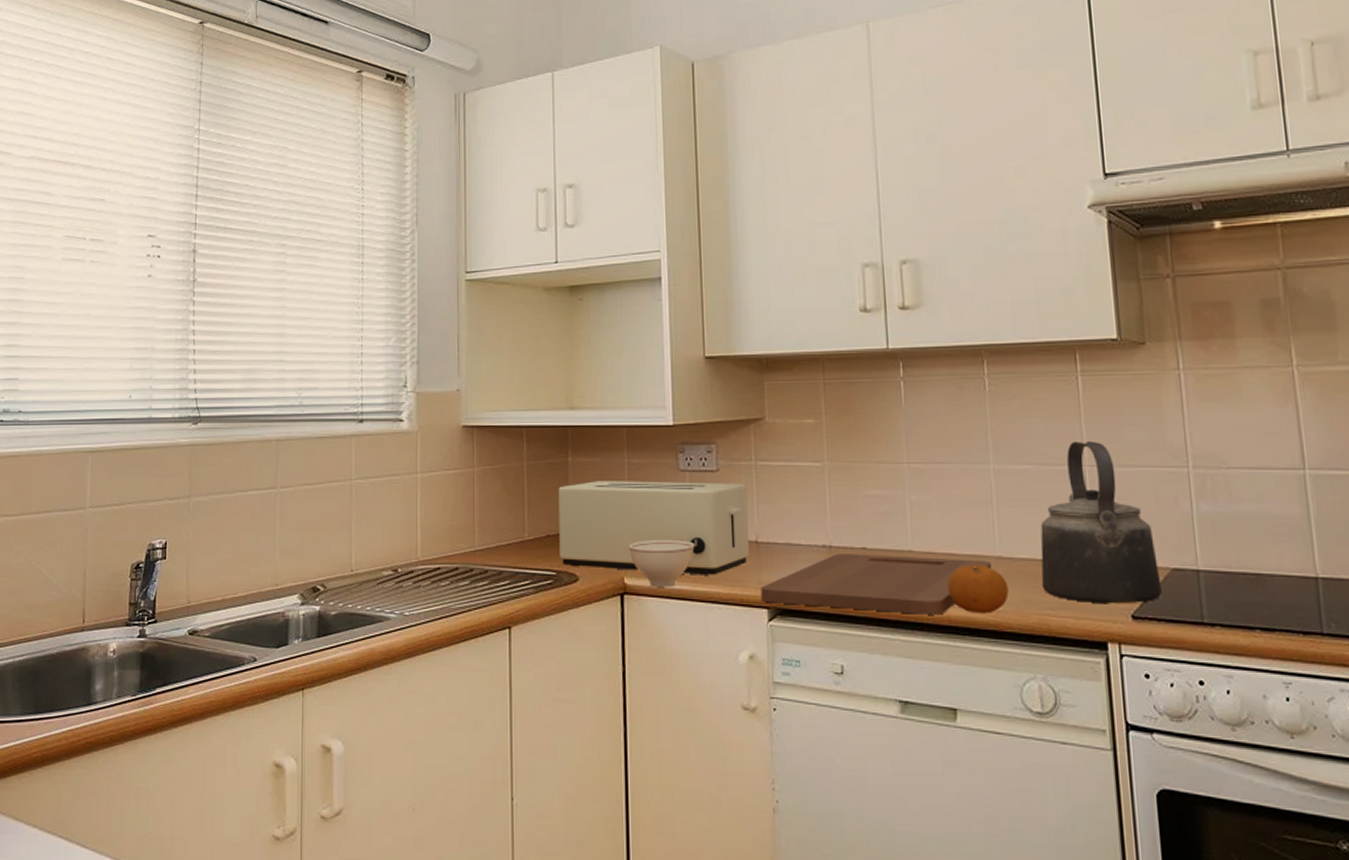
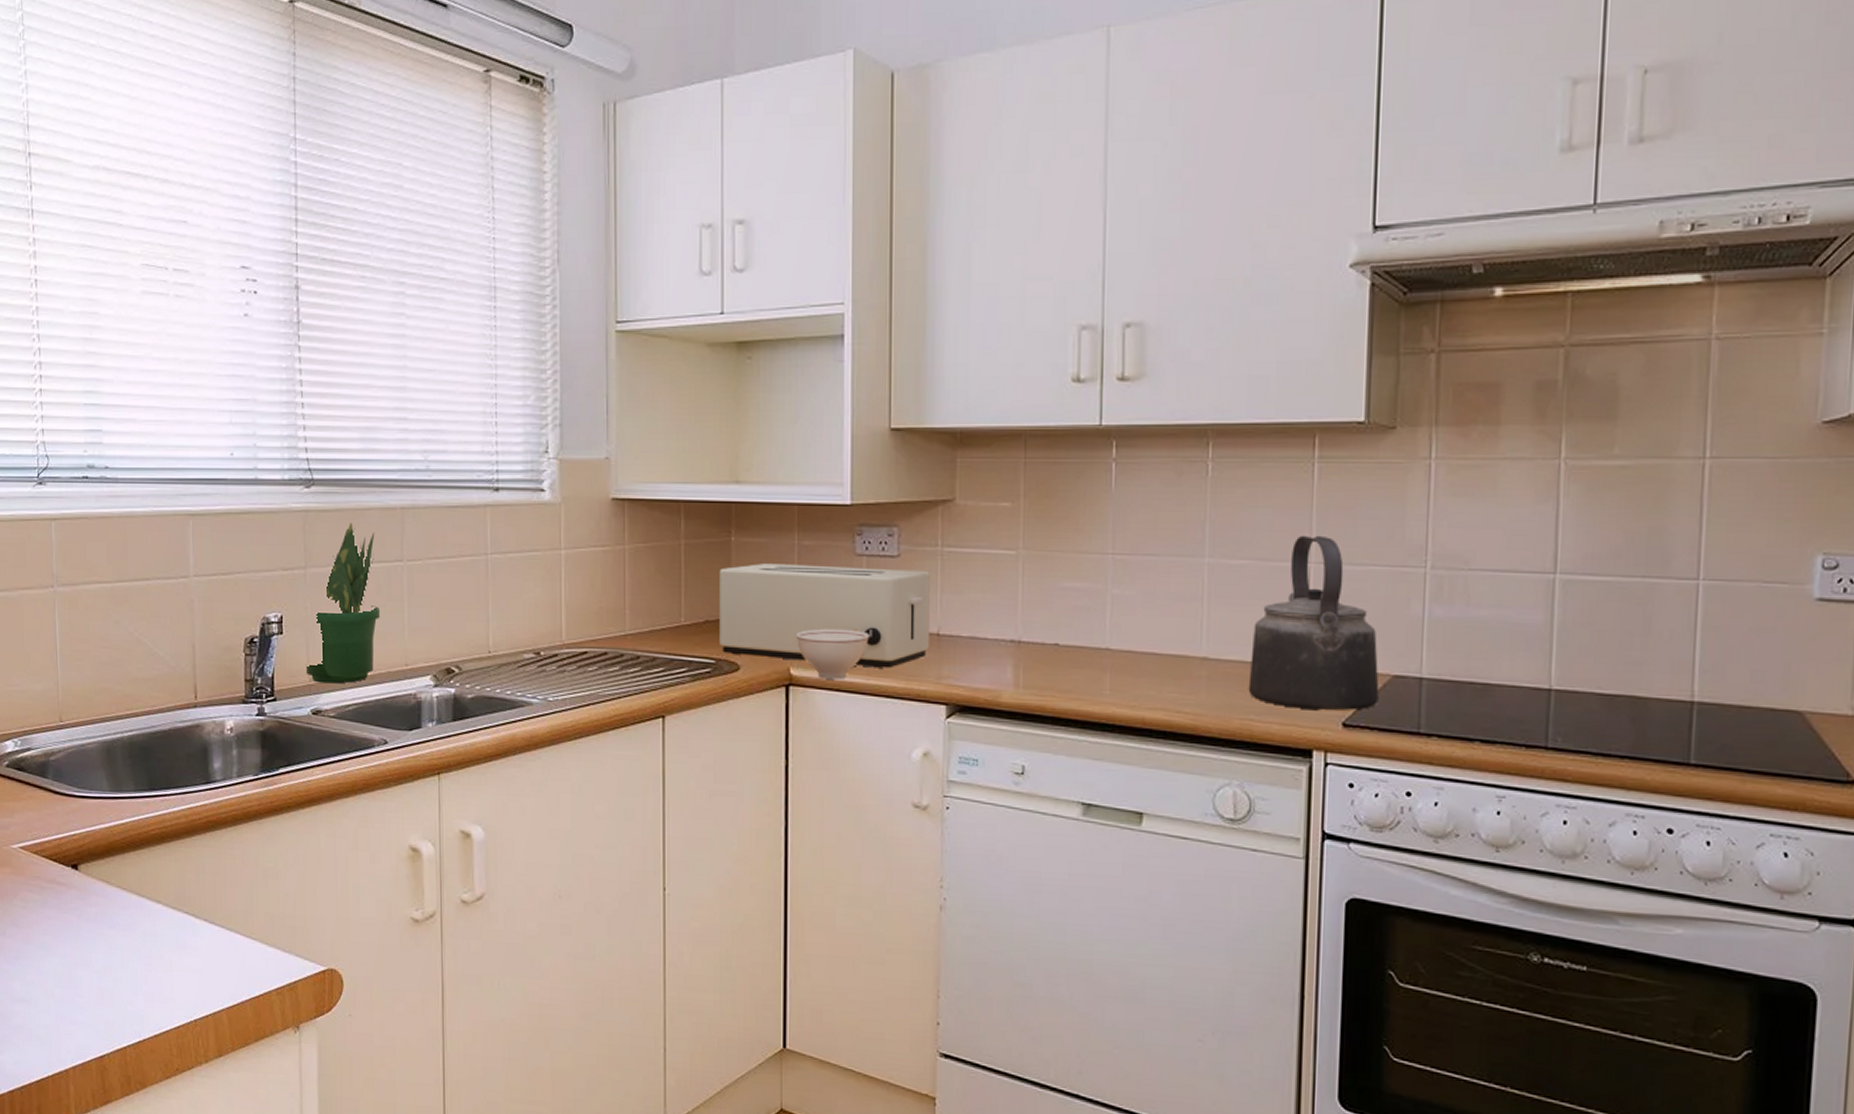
planter: none [185,454,254,605] -> present [305,522,380,684]
cutting board: present [761,553,992,615] -> none [940,649,1196,717]
fruit: present [948,565,1009,614] -> none [1145,665,1211,717]

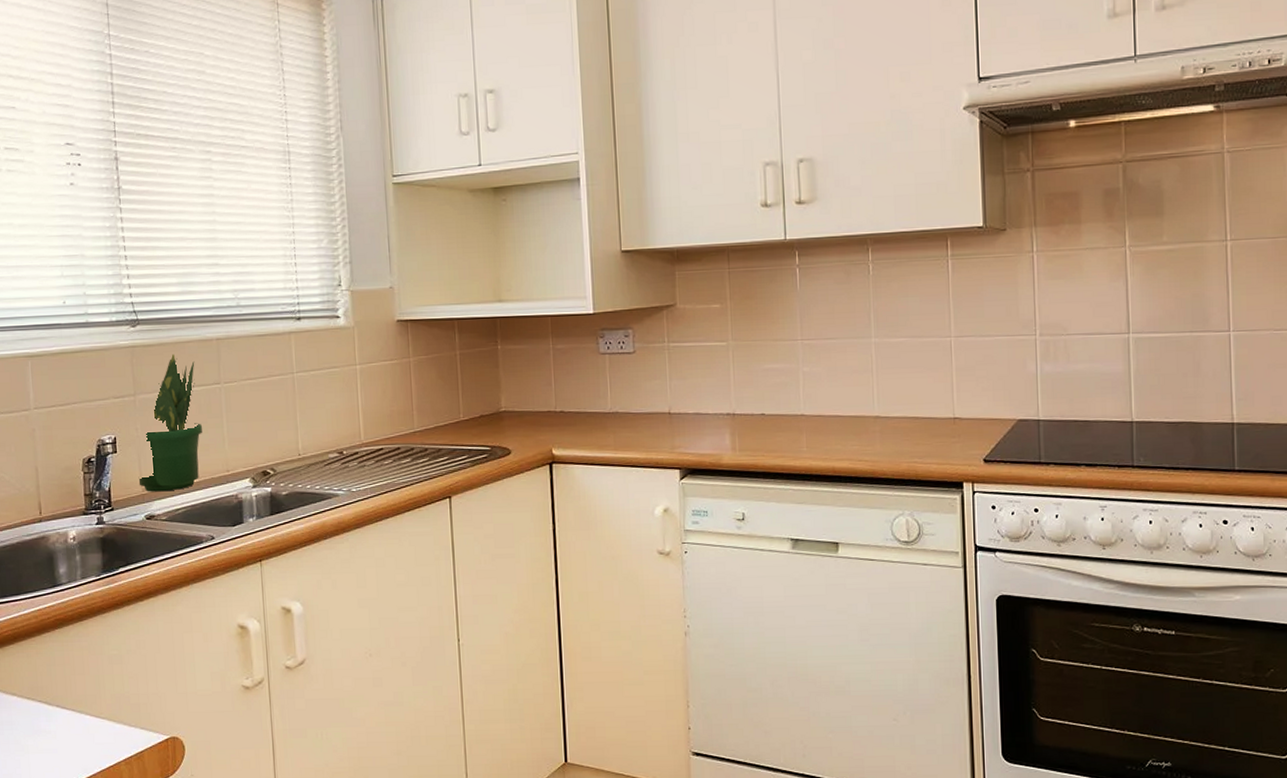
toaster: present [719,563,930,669] -> none [490,362,663,444]
bowl: present [795,628,870,679] -> none [555,414,615,456]
kettle: present [1248,535,1379,712] -> none [911,315,1009,451]

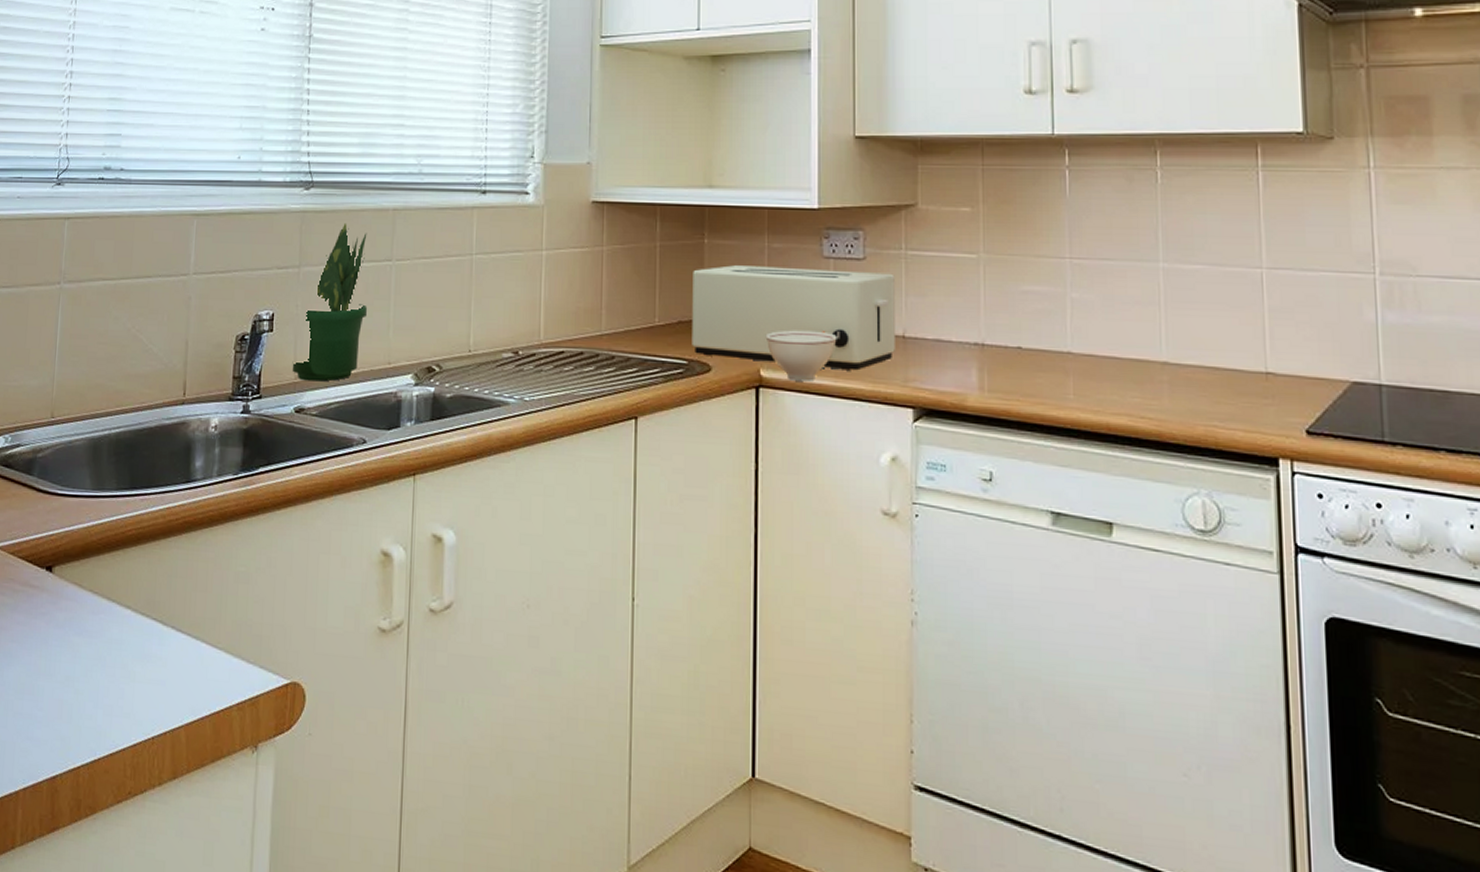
toaster: none [490,362,663,444] -> present [692,265,895,371]
bowl: none [555,414,615,456] -> present [765,330,837,381]

